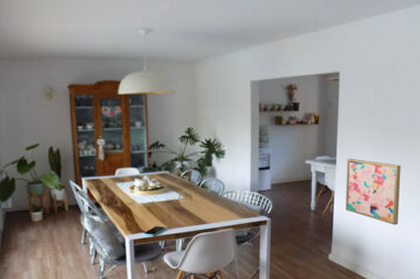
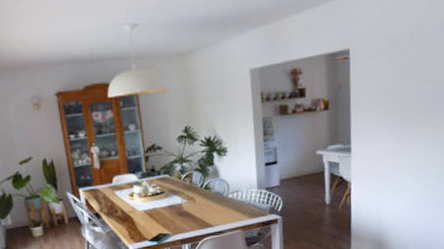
wall art: present [346,158,401,225] -> none [362,144,426,214]

